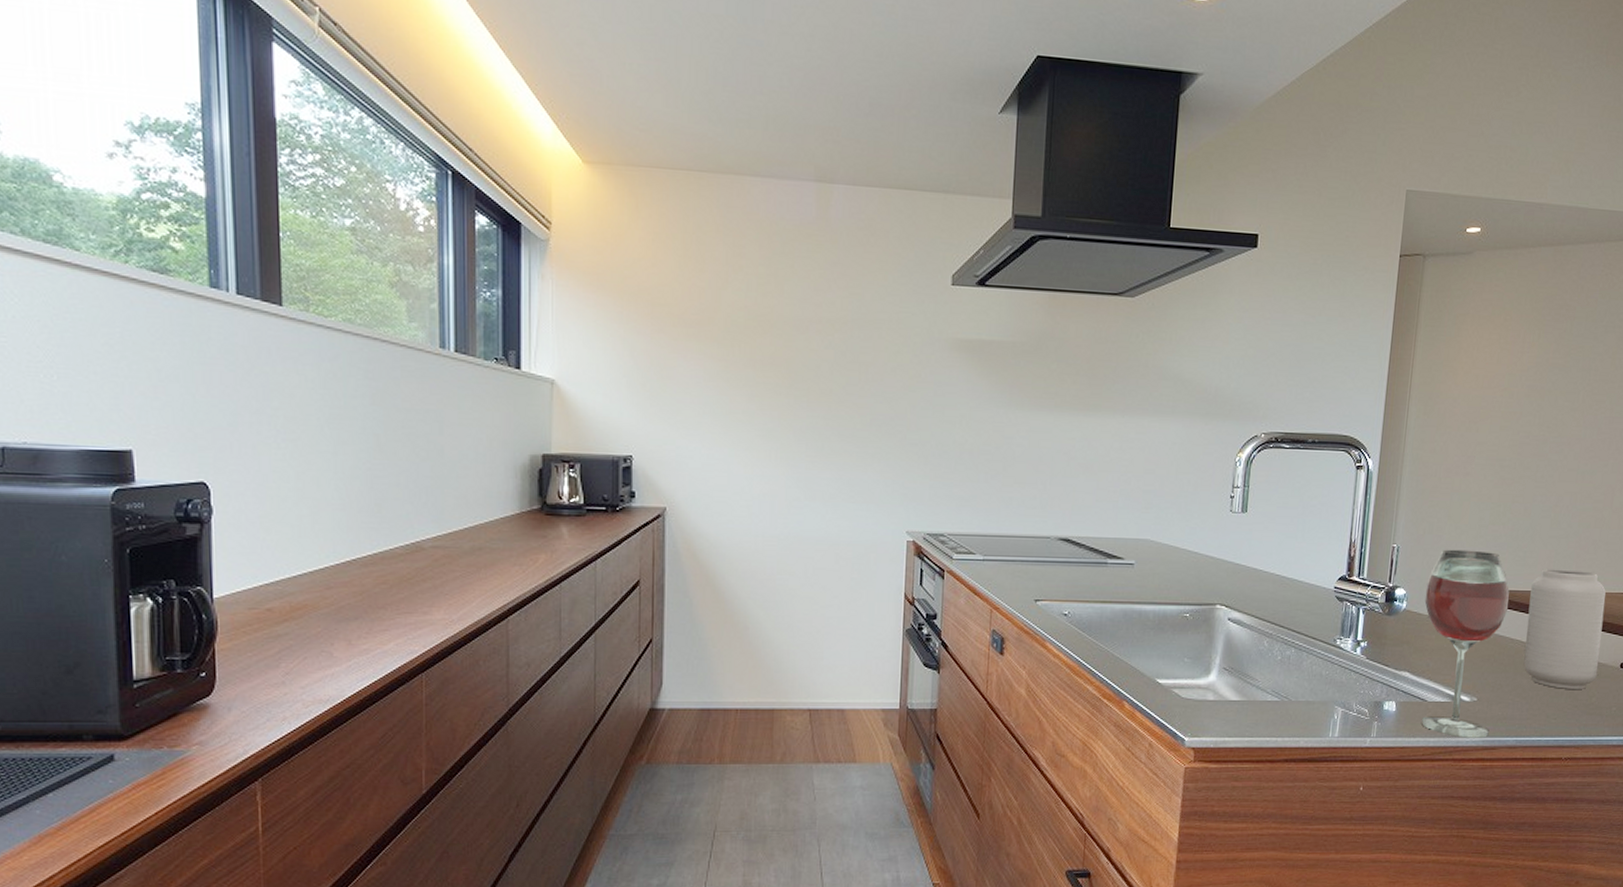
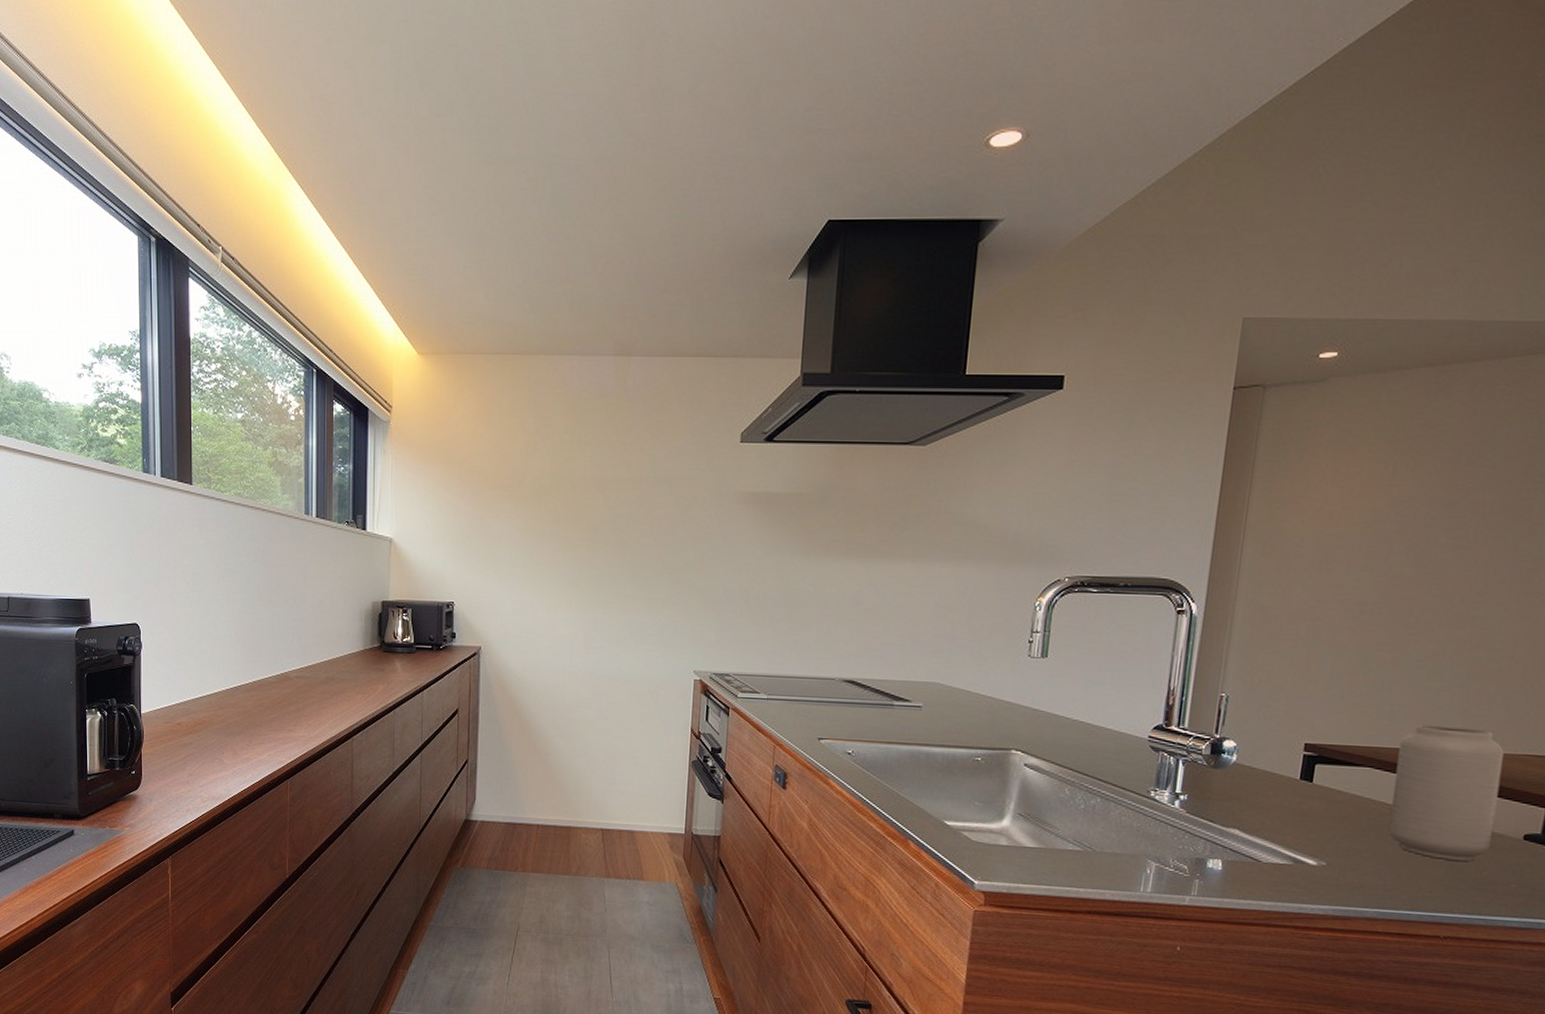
wineglass: present [1421,549,1510,738] -> none [1253,700,1371,907]

